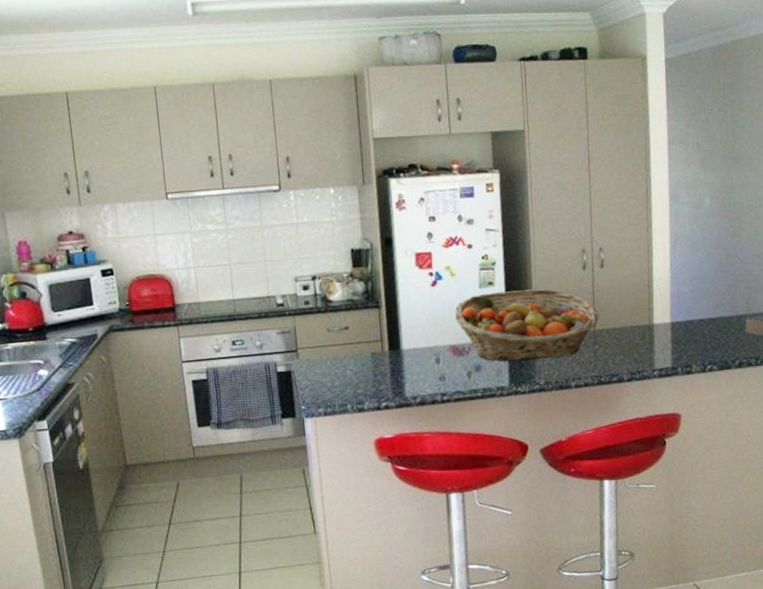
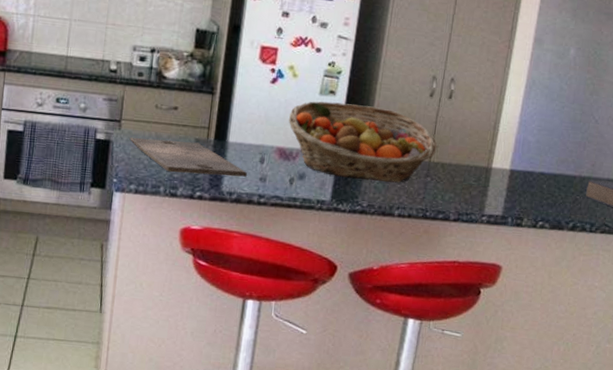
cutting board: none [309,356,426,390] -> present [129,137,247,177]

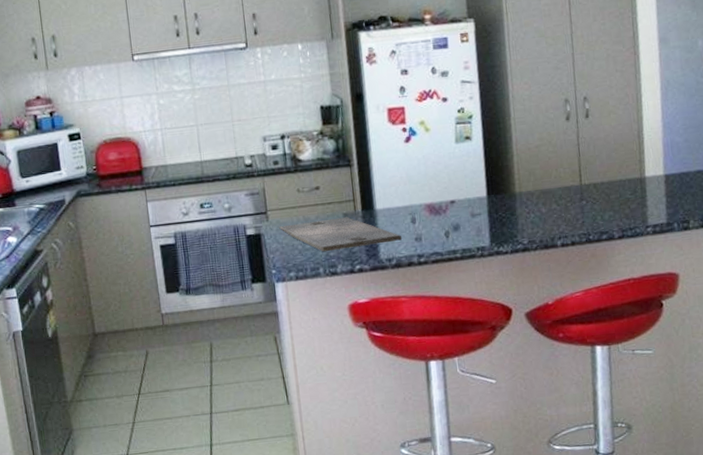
fruit basket: present [289,101,438,183] -> none [430,142,586,221]

